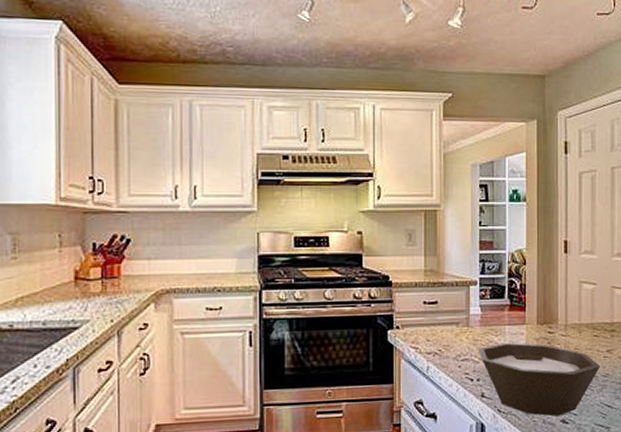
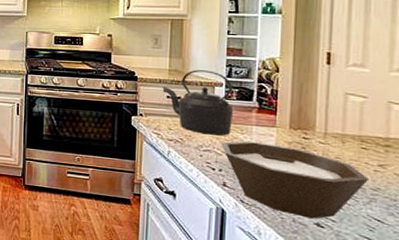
kettle: none [418,268,488,342] -> present [162,70,234,136]

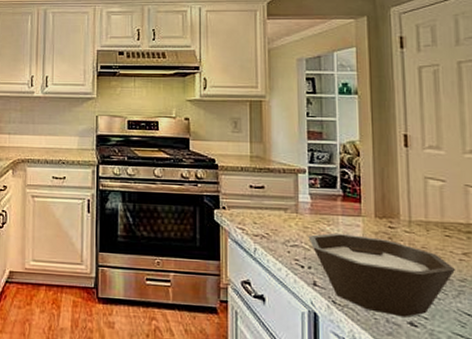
kettle: present [162,70,234,136] -> none [244,155,319,228]

